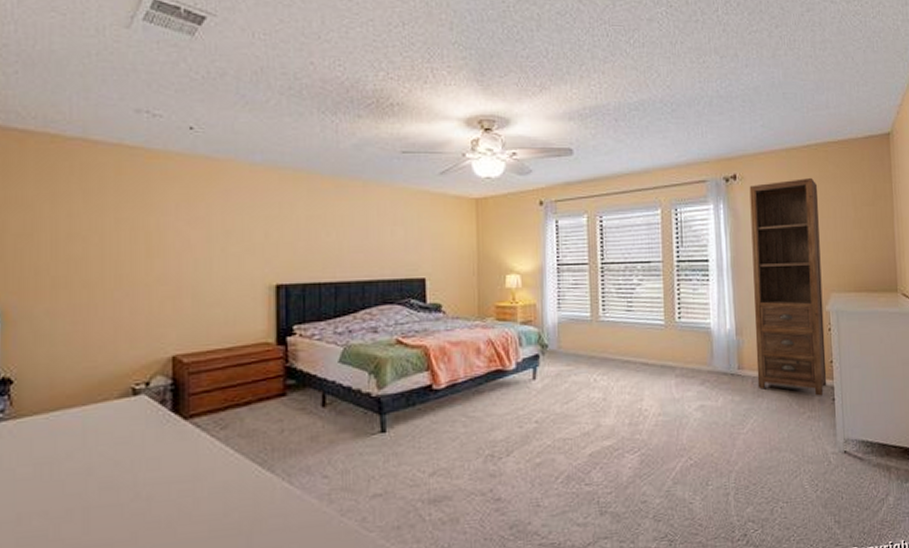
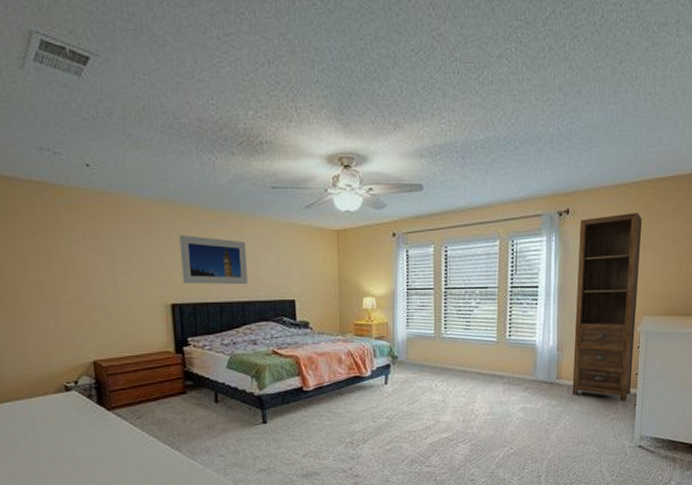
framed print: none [291,205,371,262] -> present [179,235,249,285]

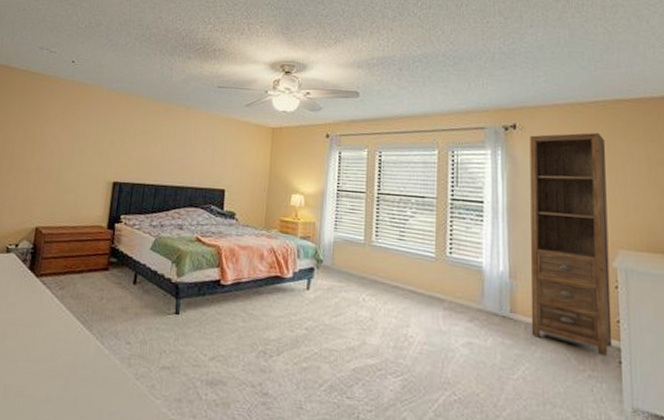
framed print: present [179,235,249,285] -> none [127,122,188,171]

